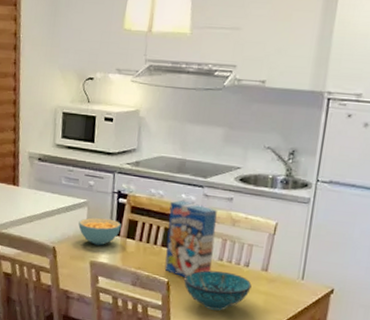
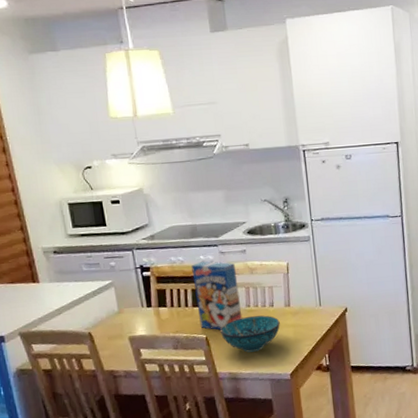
cereal bowl: present [78,217,121,246] -> none [109,293,151,321]

